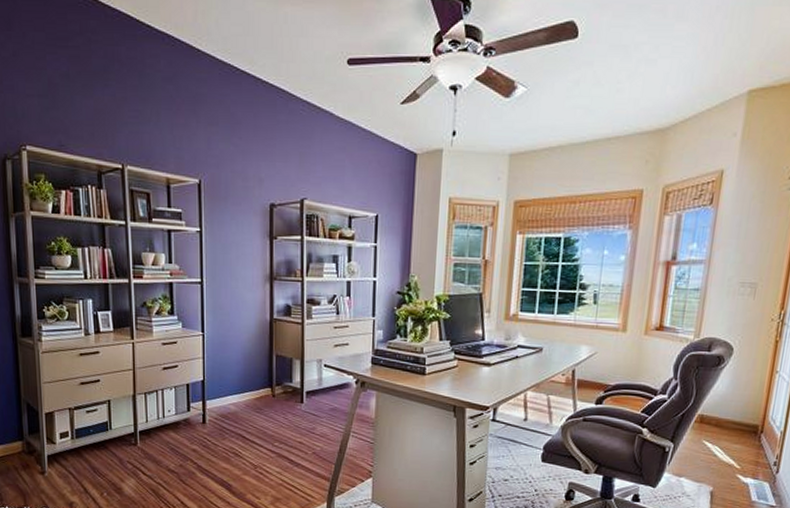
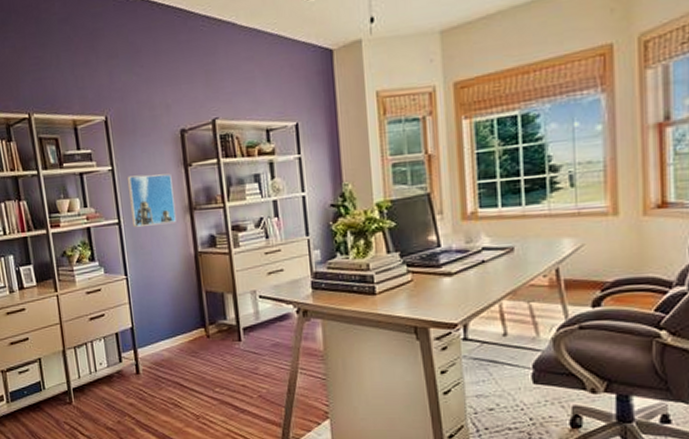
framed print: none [213,240,257,289] -> present [126,173,176,227]

